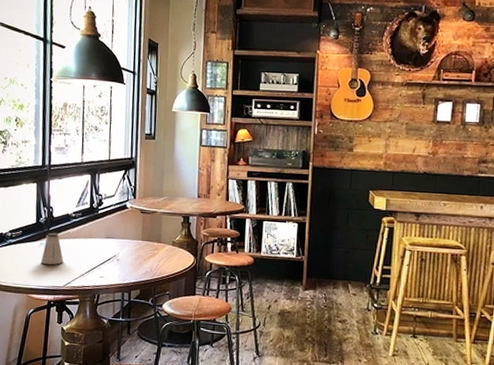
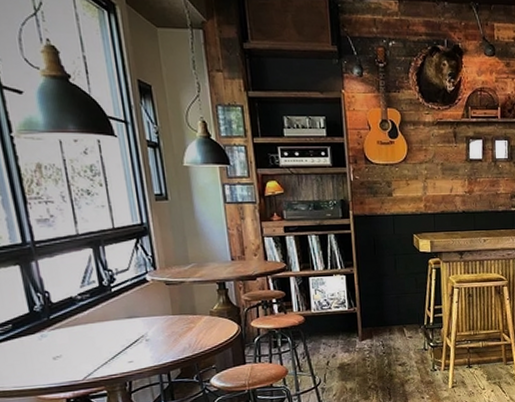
saltshaker: present [40,232,63,265] -> none [45,320,77,359]

